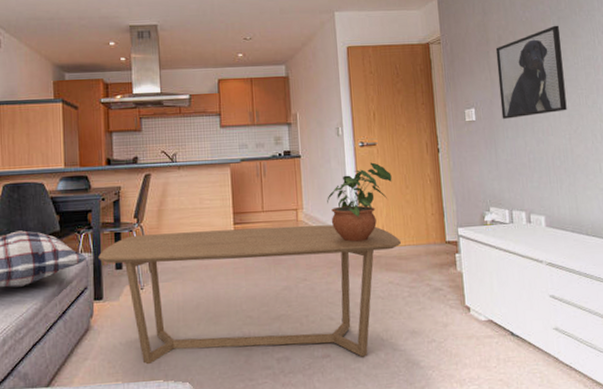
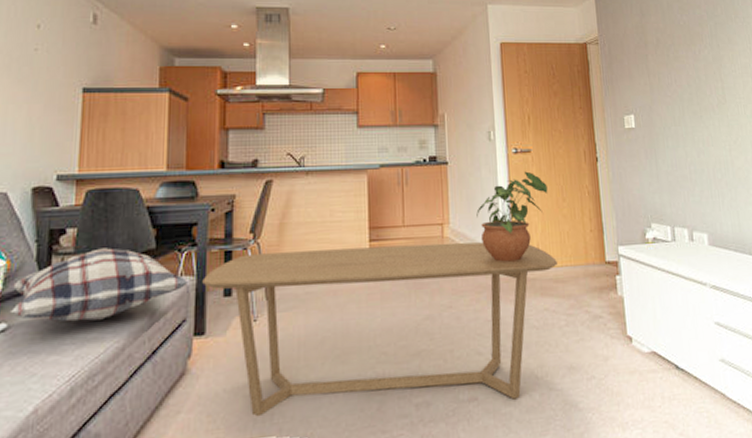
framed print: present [495,25,567,119] -> none [654,31,727,127]

